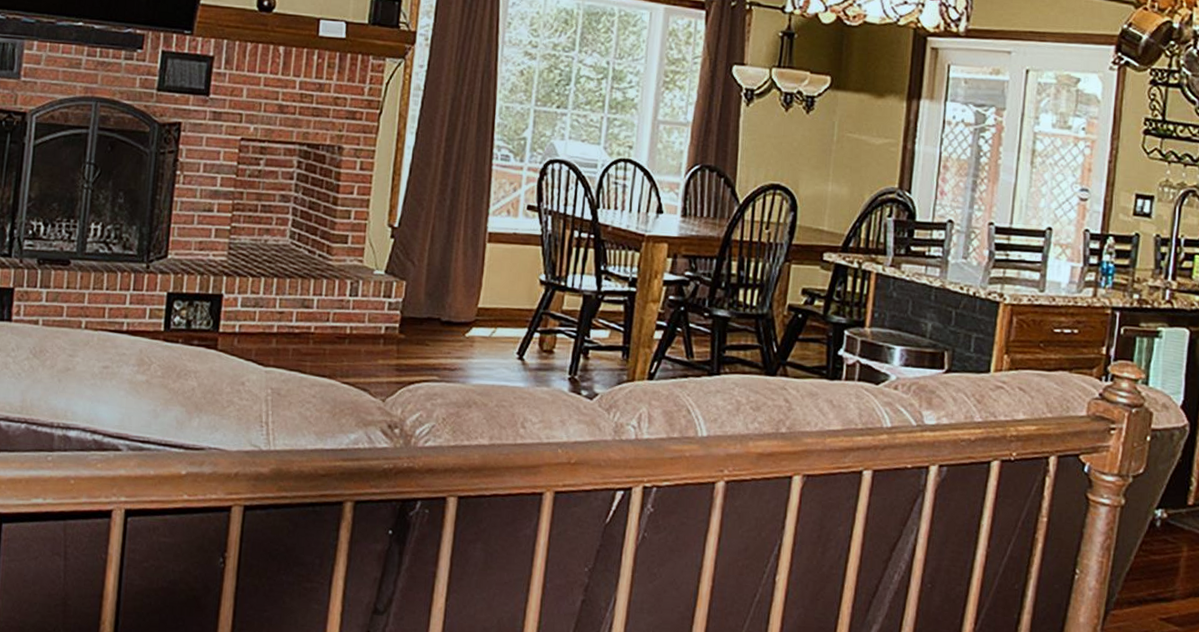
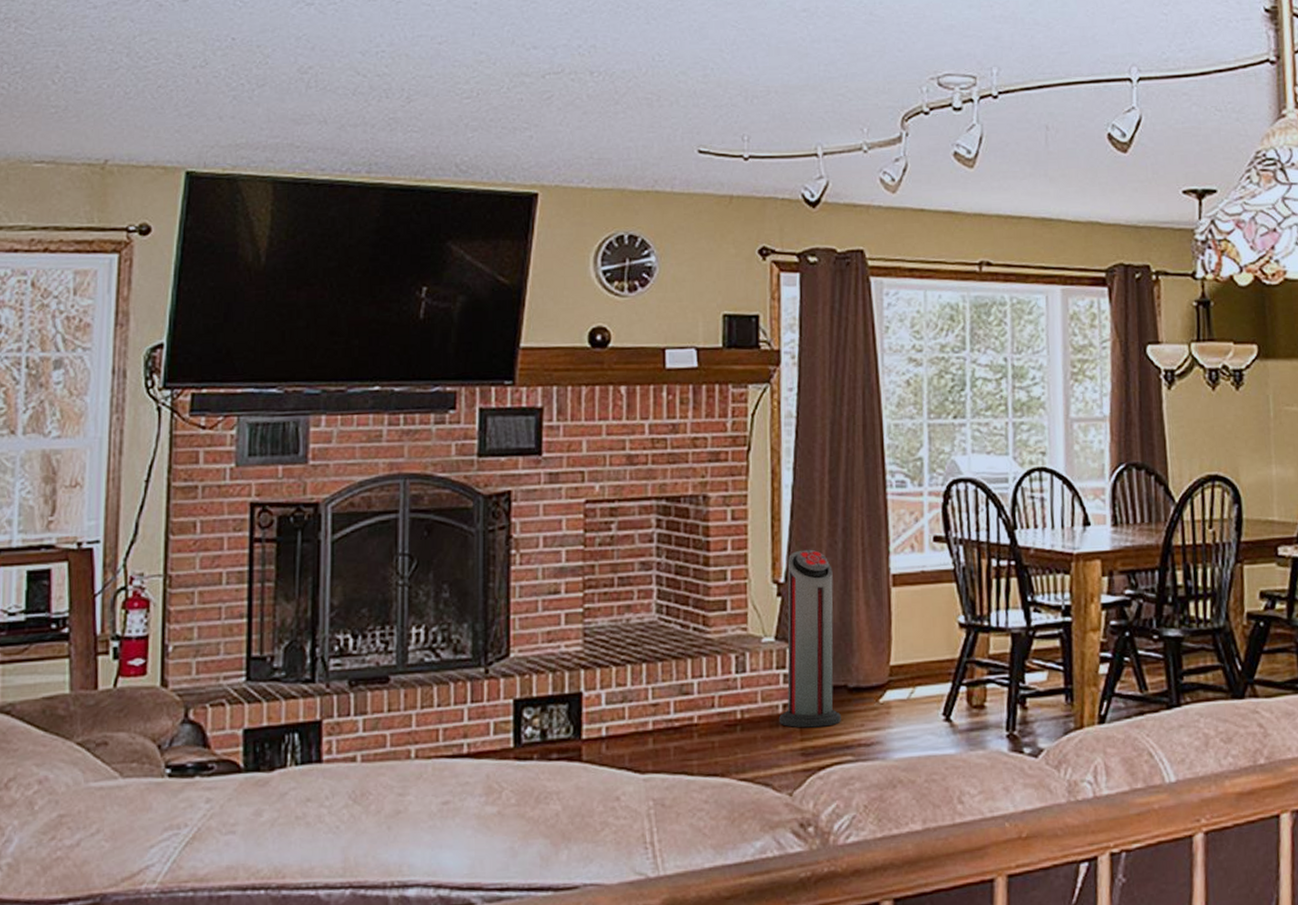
air purifier: none [381,202,439,350] -> present [779,549,841,728]

